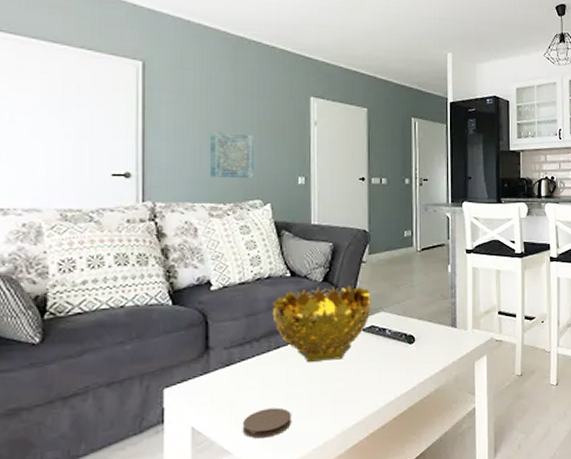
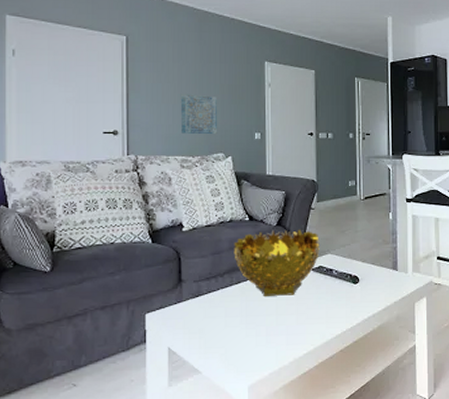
coaster: present [242,407,291,439] -> none [209,335,250,361]

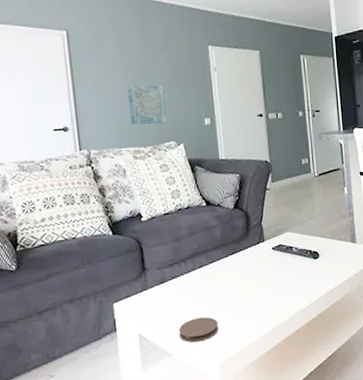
coaster: none [209,335,250,361] -> present [178,316,218,343]
decorative bowl: present [234,229,320,296] -> none [193,211,278,278]

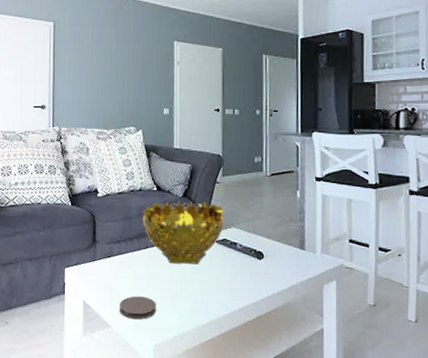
wall art: present [126,84,168,125] -> none [97,72,131,110]
decorative bowl: none [193,211,278,278] -> present [142,200,224,265]

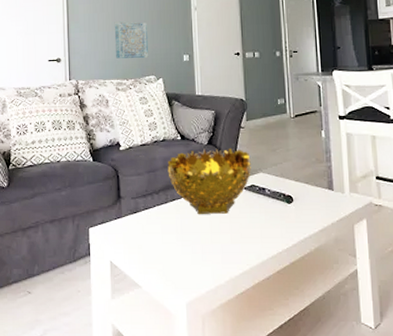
wall art: none [97,72,131,110] -> present [114,21,149,59]
coaster: present [119,296,156,320] -> none [148,252,187,277]

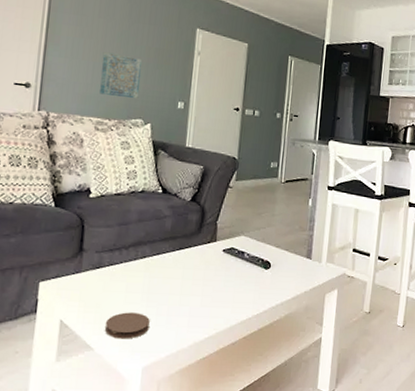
coaster: none [148,252,187,277] -> present [104,312,150,339]
decorative bowl: present [167,148,251,214] -> none [142,204,234,276]

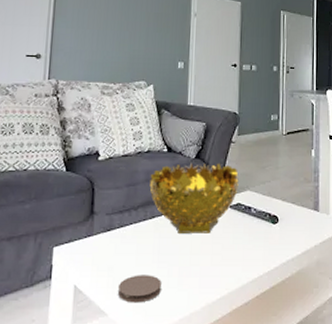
wall art: present [100,52,142,99] -> none [104,20,142,62]
decorative bowl: none [142,204,234,276] -> present [149,162,239,234]

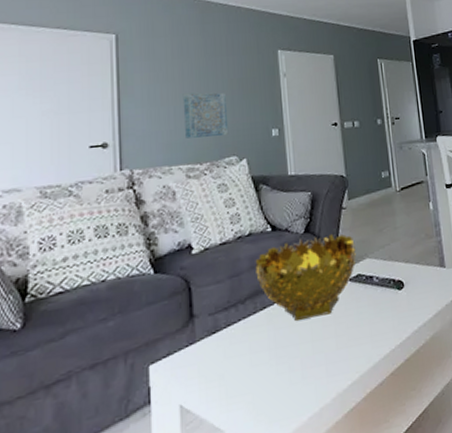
wall art: none [104,20,142,62] -> present [182,92,229,138]
coaster: present [117,275,162,303] -> none [232,374,284,412]

